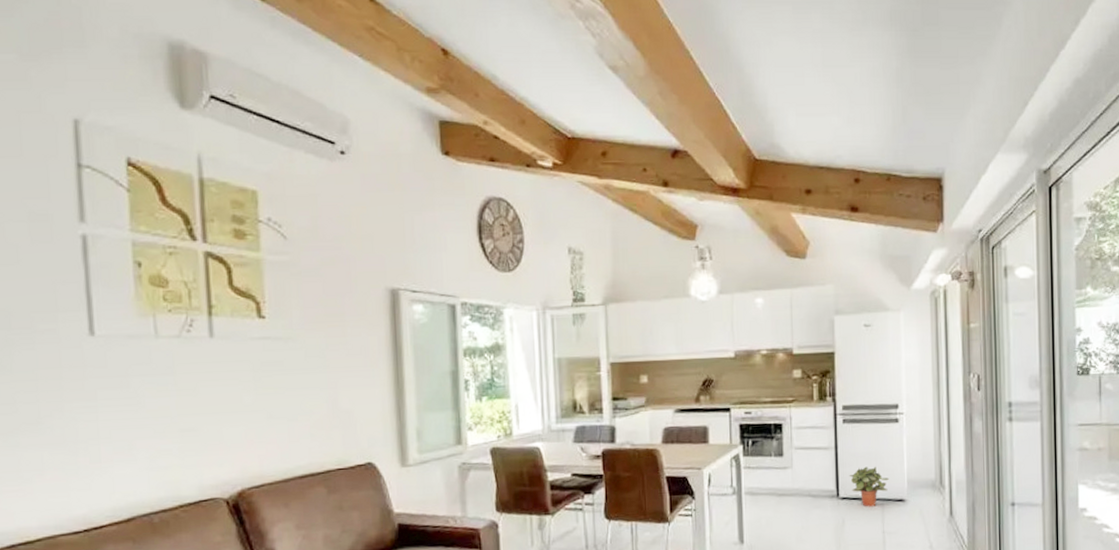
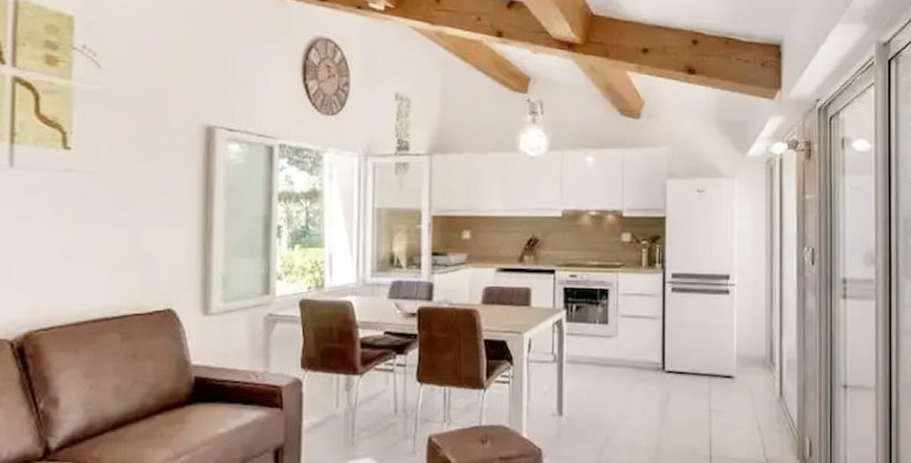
potted plant: present [849,466,890,507] -> none [676,339,718,383]

